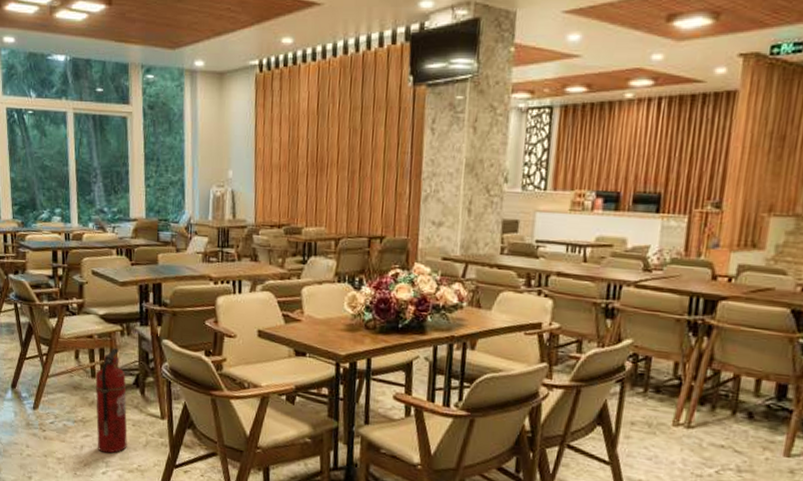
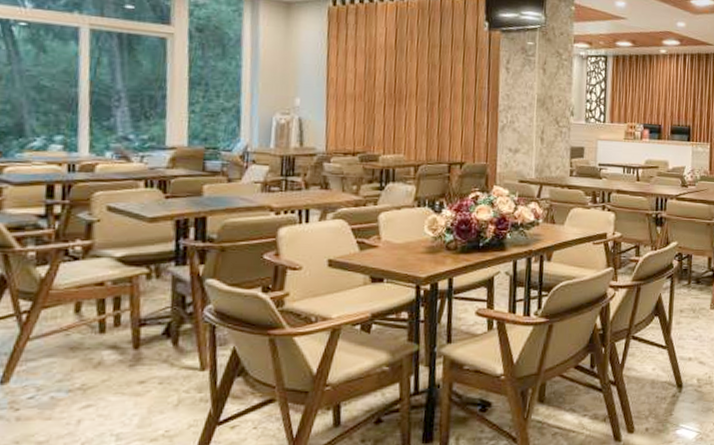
fire extinguisher: present [95,348,127,454] -> none [103,294,152,423]

